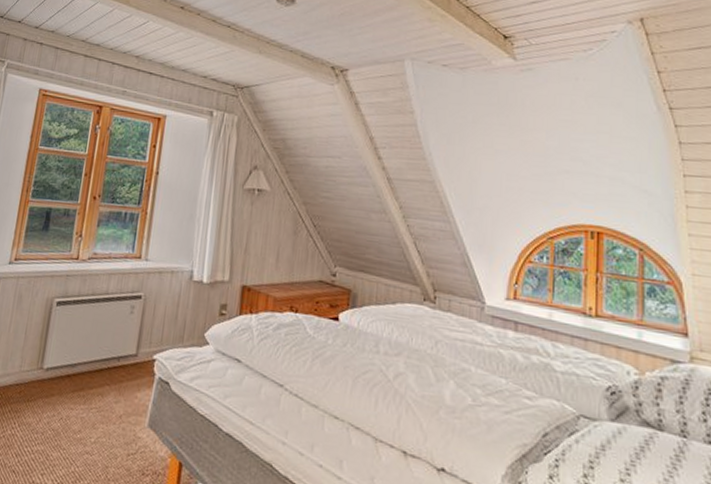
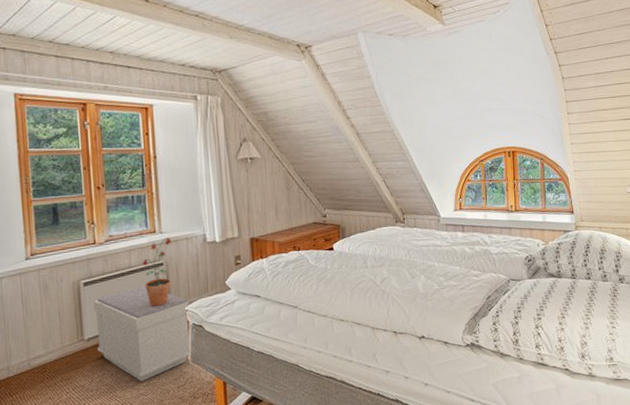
bench: none [53,318,160,436] -> present [93,286,192,381]
potted plant: none [117,266,157,347] -> present [142,237,173,306]

